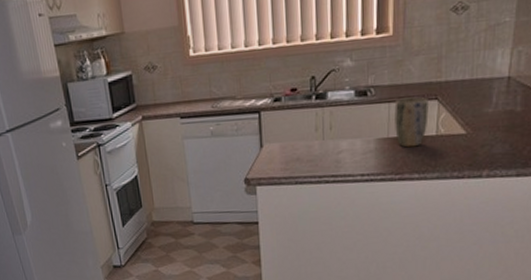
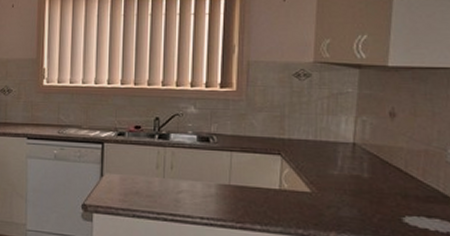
plant pot: present [394,97,429,148] -> none [236,149,271,198]

